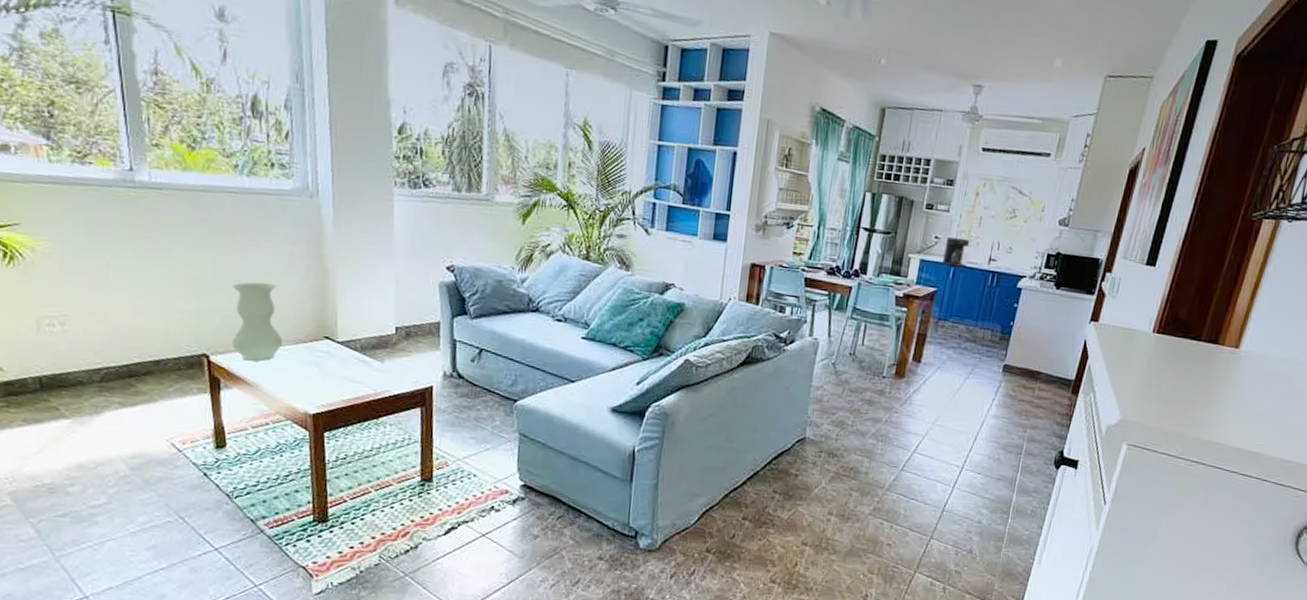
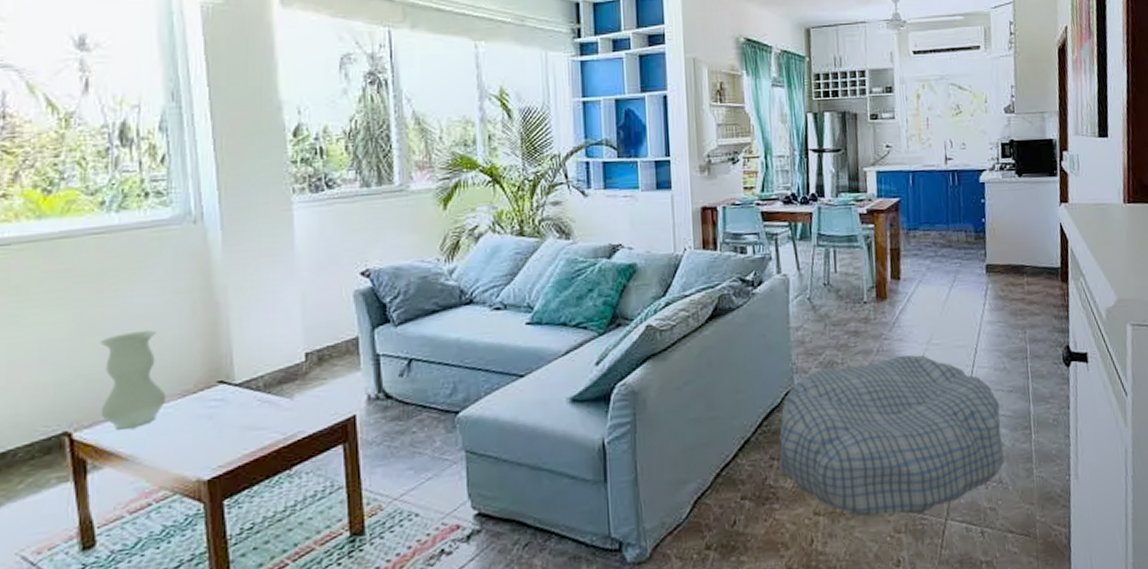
dog bed: none [780,426,986,562] -> present [779,354,1004,517]
coffee maker: present [941,236,970,268] -> none [898,142,925,173]

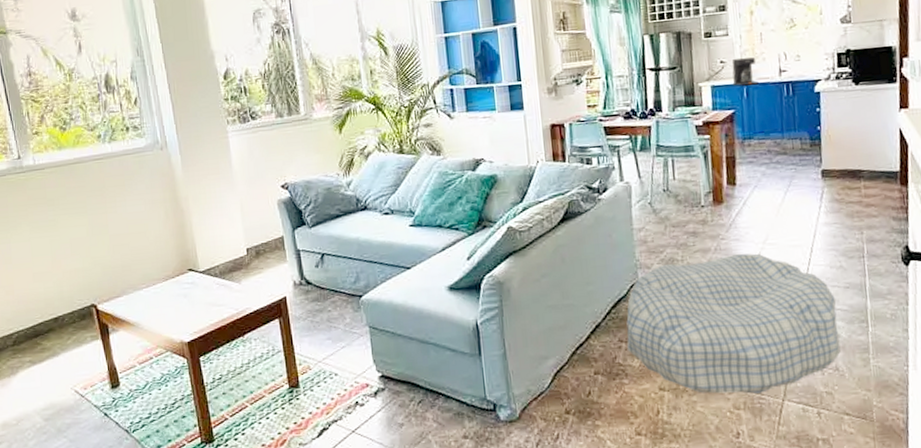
vase: present [100,329,167,430] -> none [108,230,155,304]
coffee maker: none [898,142,925,173] -> present [732,57,759,86]

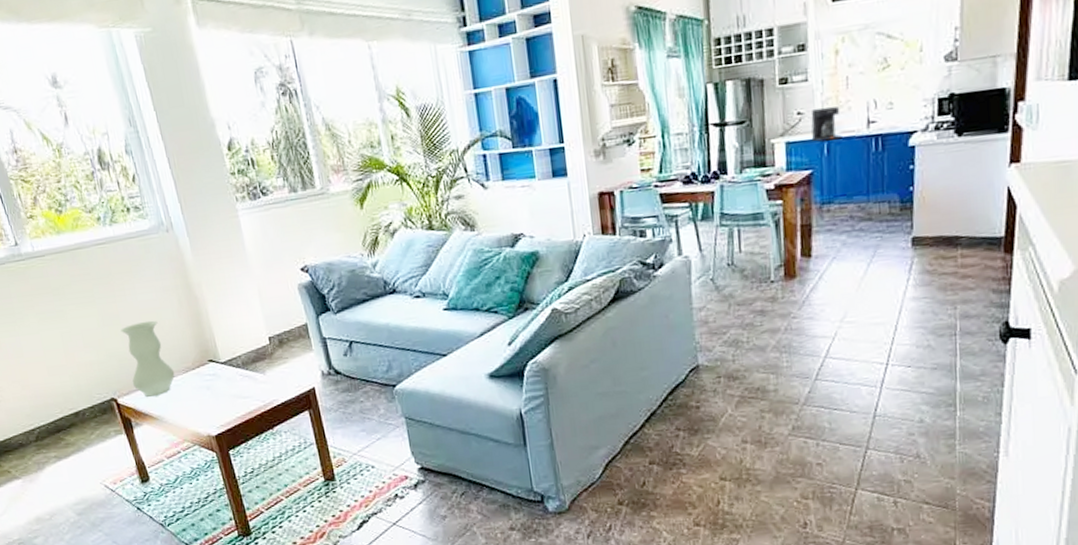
vase: none [108,230,155,304] -> present [121,320,175,397]
dog bed: present [626,253,841,394] -> none [684,332,923,483]

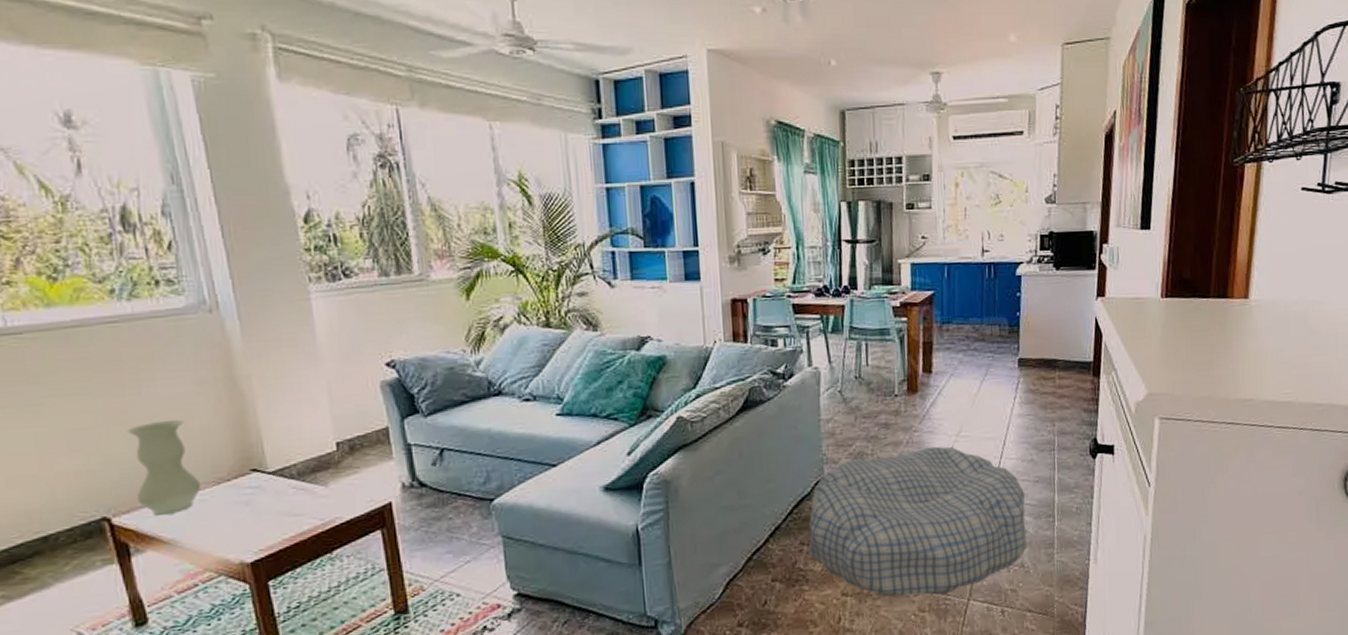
dog bed: none [684,332,923,483] -> present [809,446,1027,597]
coffee maker: present [811,106,842,142] -> none [933,233,960,265]

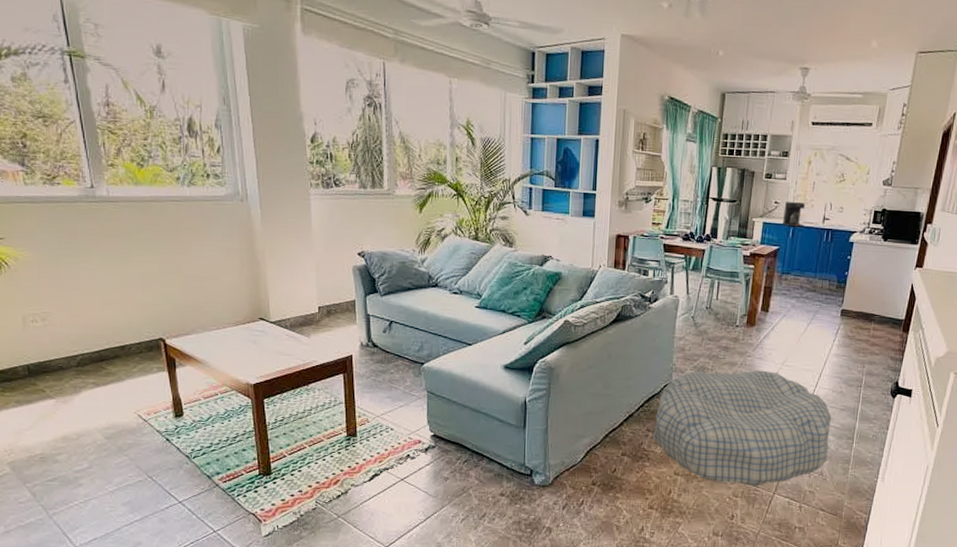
vase: present [128,419,202,515] -> none [181,275,226,342]
coffee maker: none [933,233,960,265] -> present [782,201,806,227]

